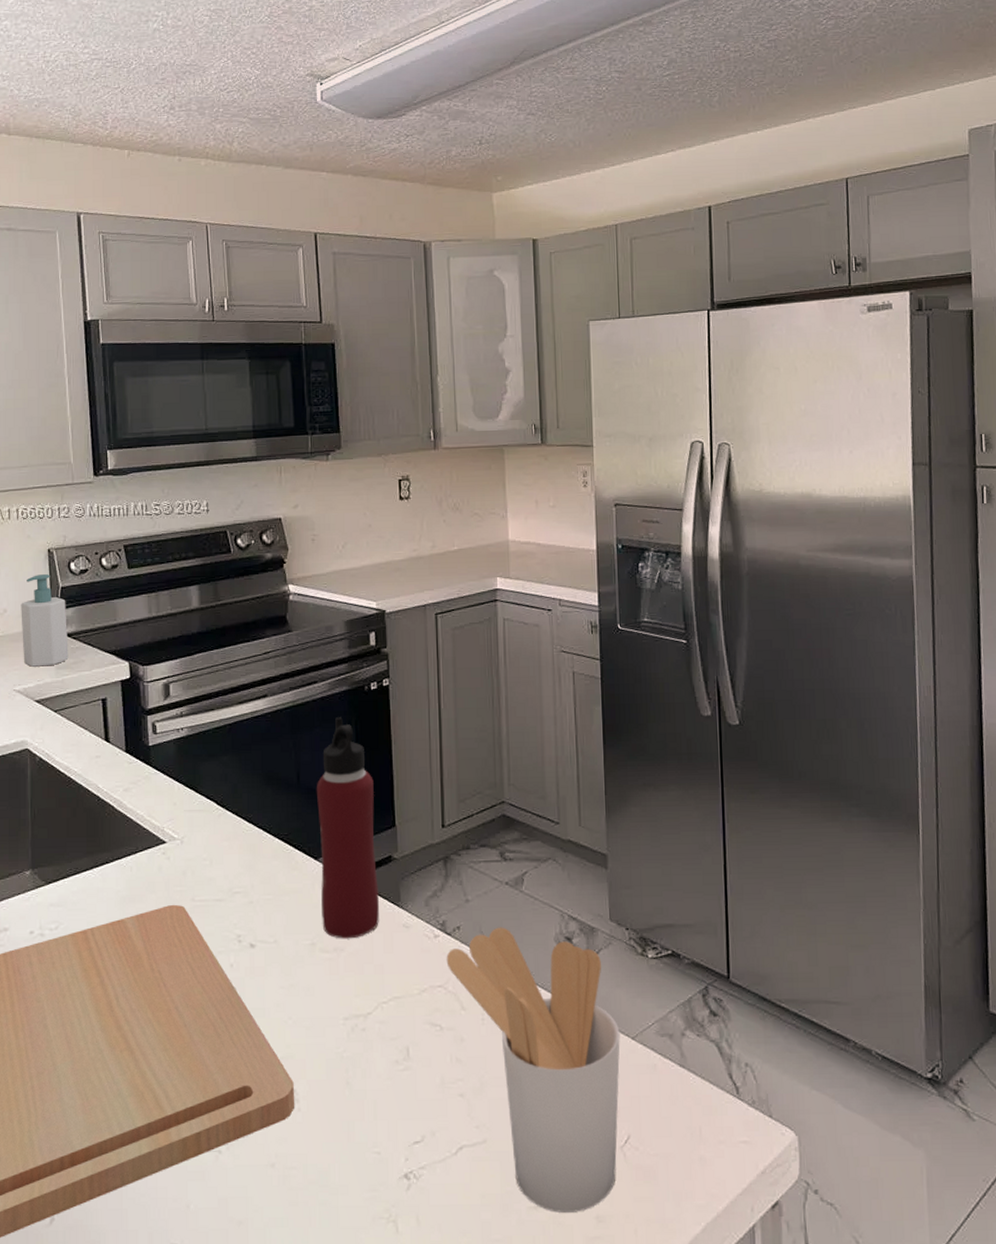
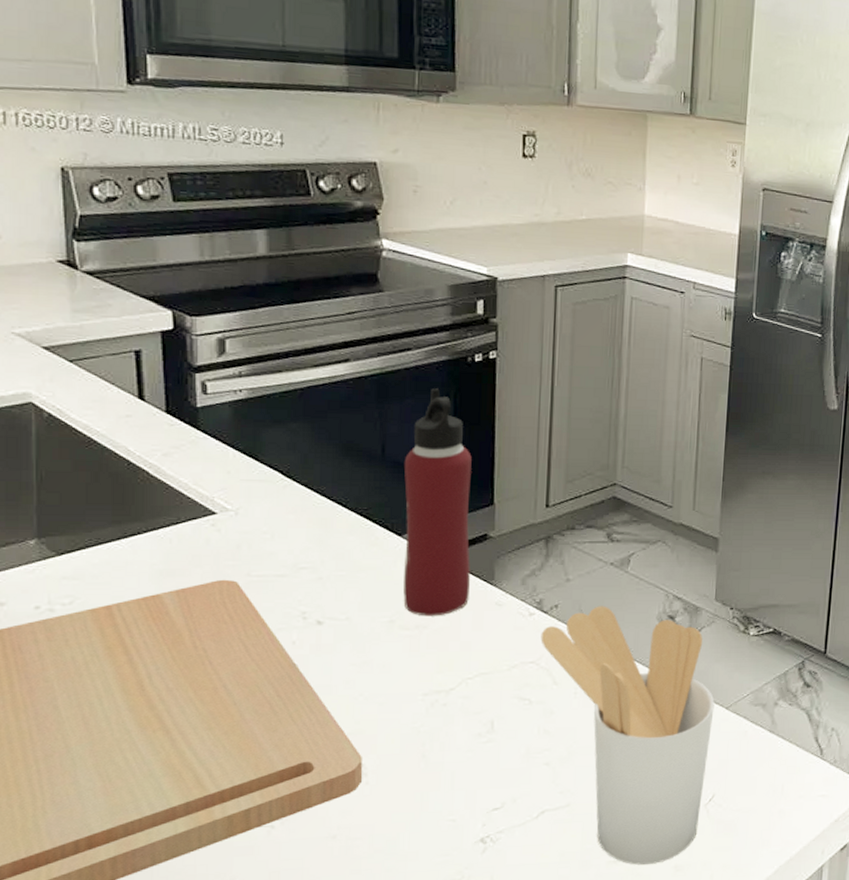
soap bottle: present [21,574,69,667] -> none [22,197,90,308]

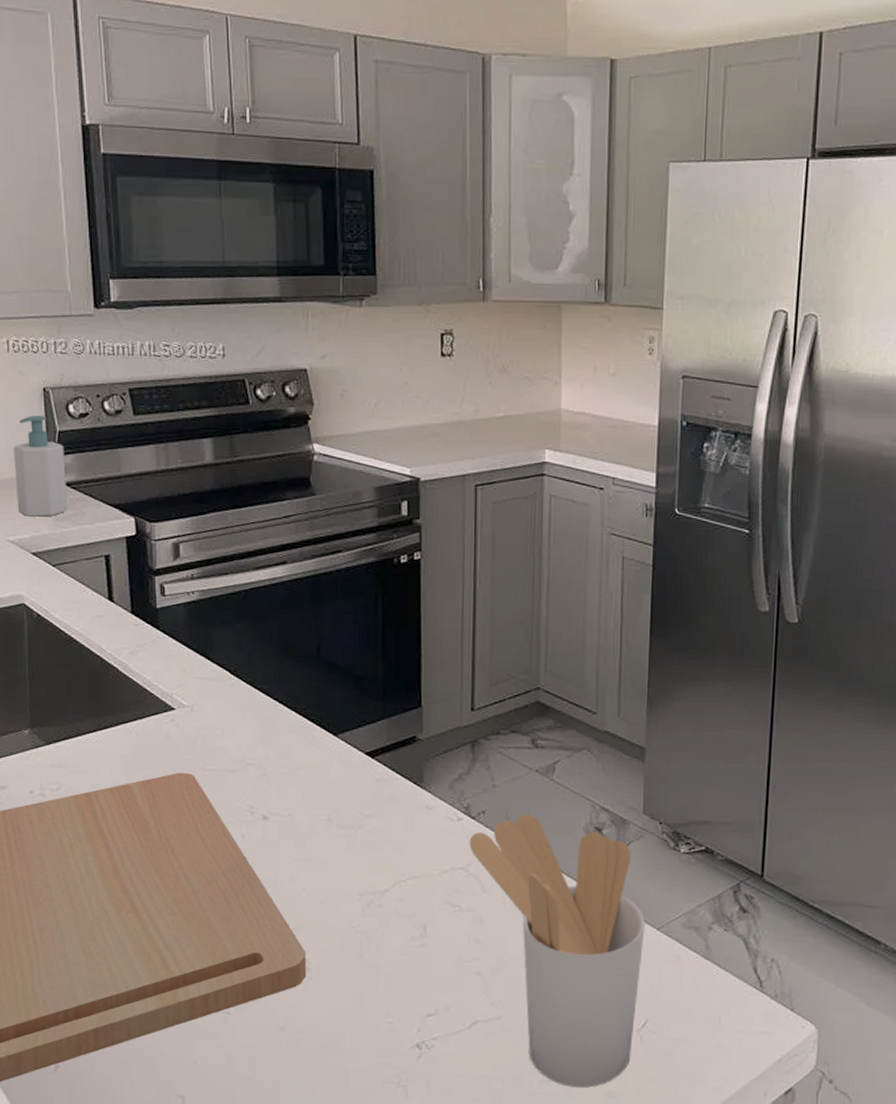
soap bottle: none [22,197,90,308] -> present [13,416,68,517]
water bottle: present [403,388,472,617] -> none [337,590,402,817]

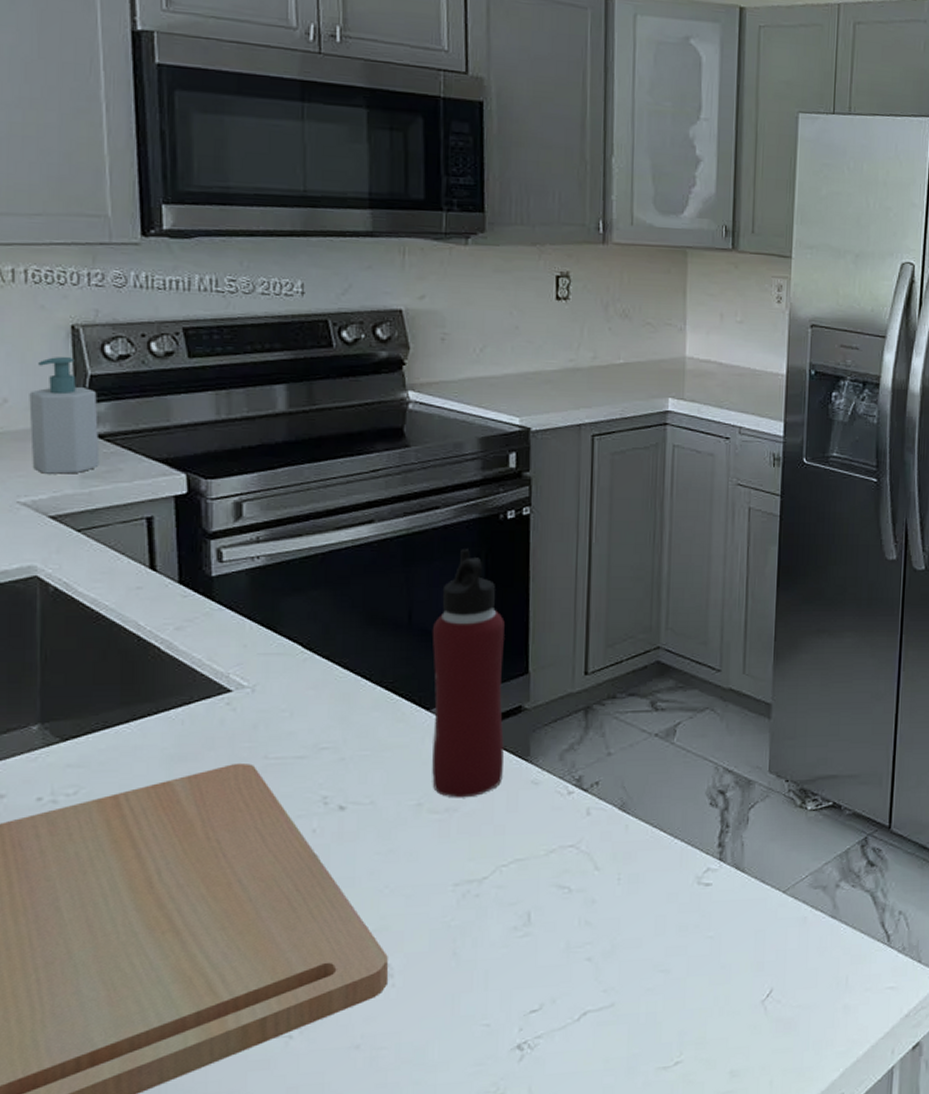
water bottle: none [337,590,402,817] -> present [432,549,505,798]
utensil holder: present [469,814,645,1088] -> none [580,781,771,1071]

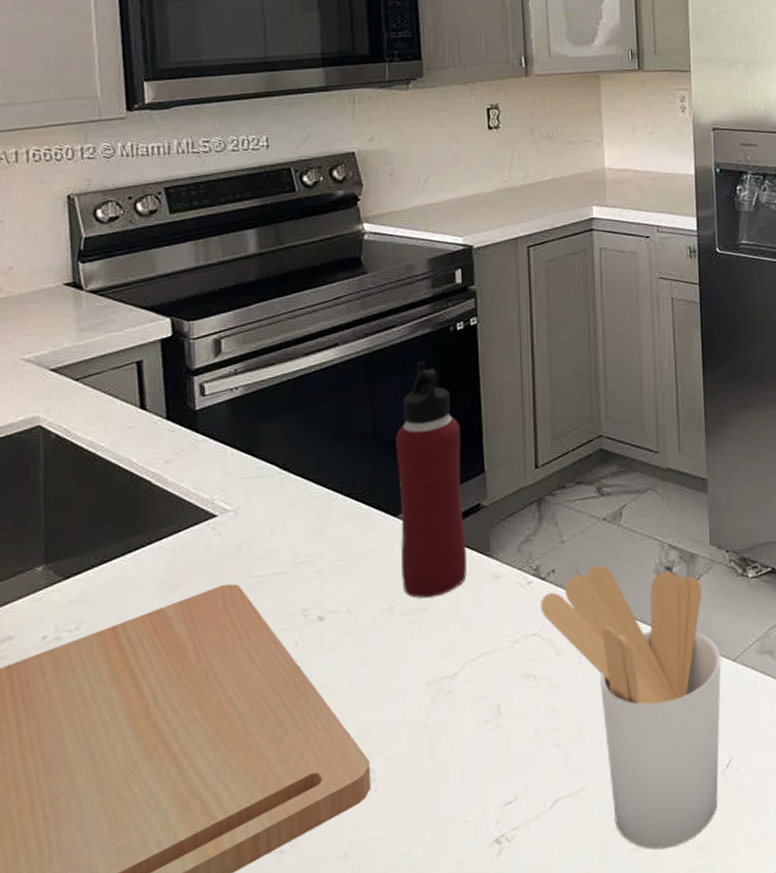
soap bottle: present [29,357,100,474] -> none [31,224,94,331]
utensil holder: none [580,781,771,1071] -> present [540,564,721,850]

